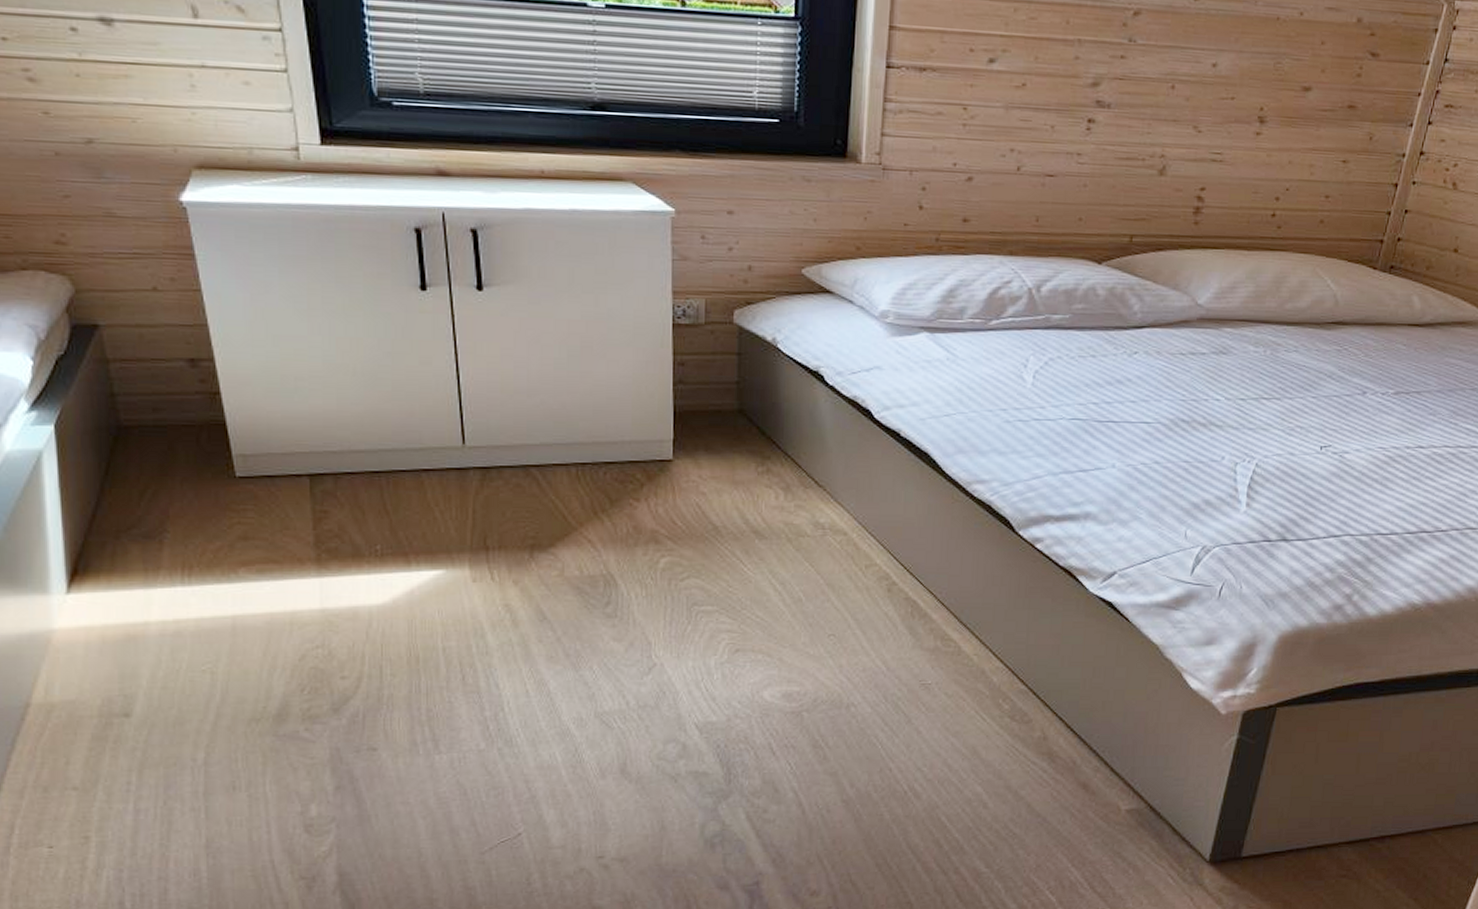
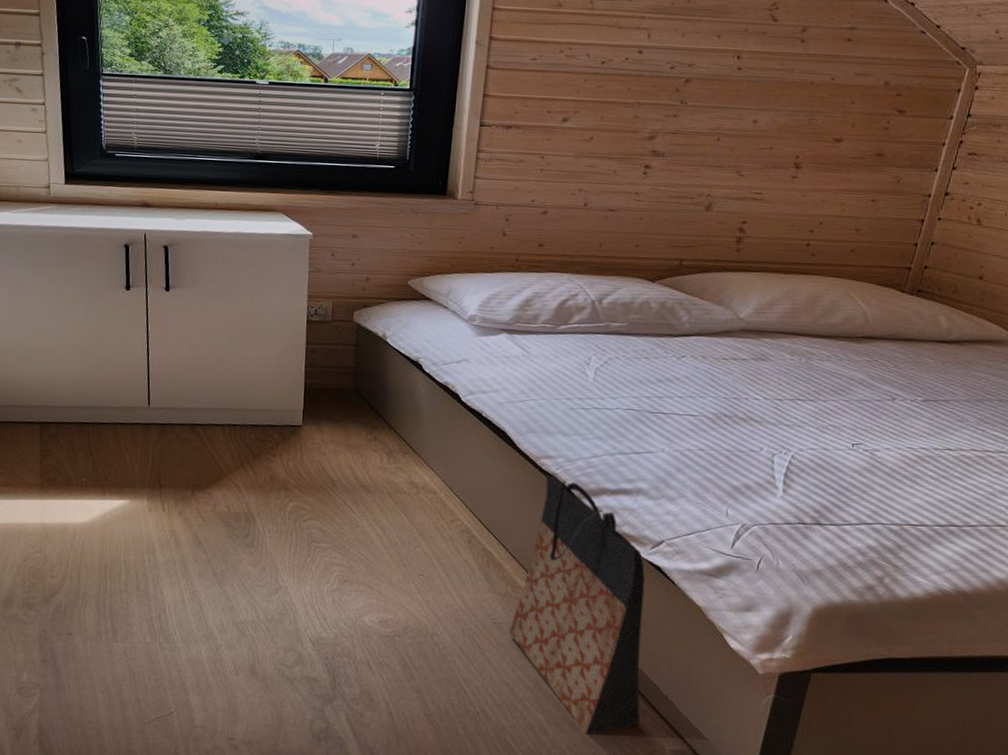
bag: none [939,501,1096,803] -> present [508,473,646,735]

